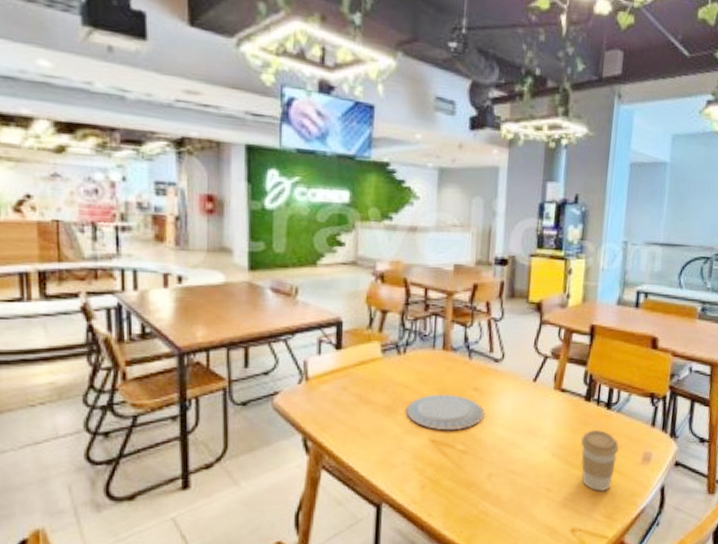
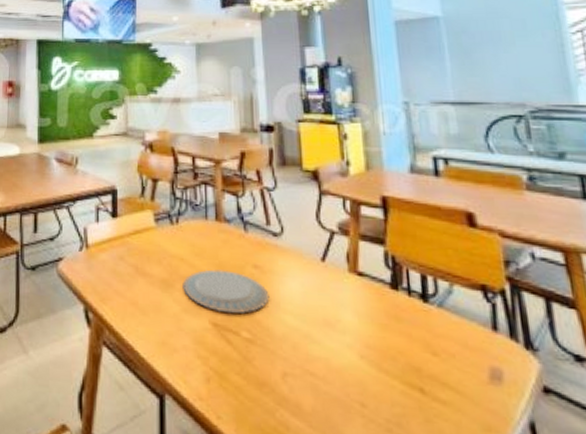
coffee cup: present [580,430,619,491] -> none [394,328,451,417]

